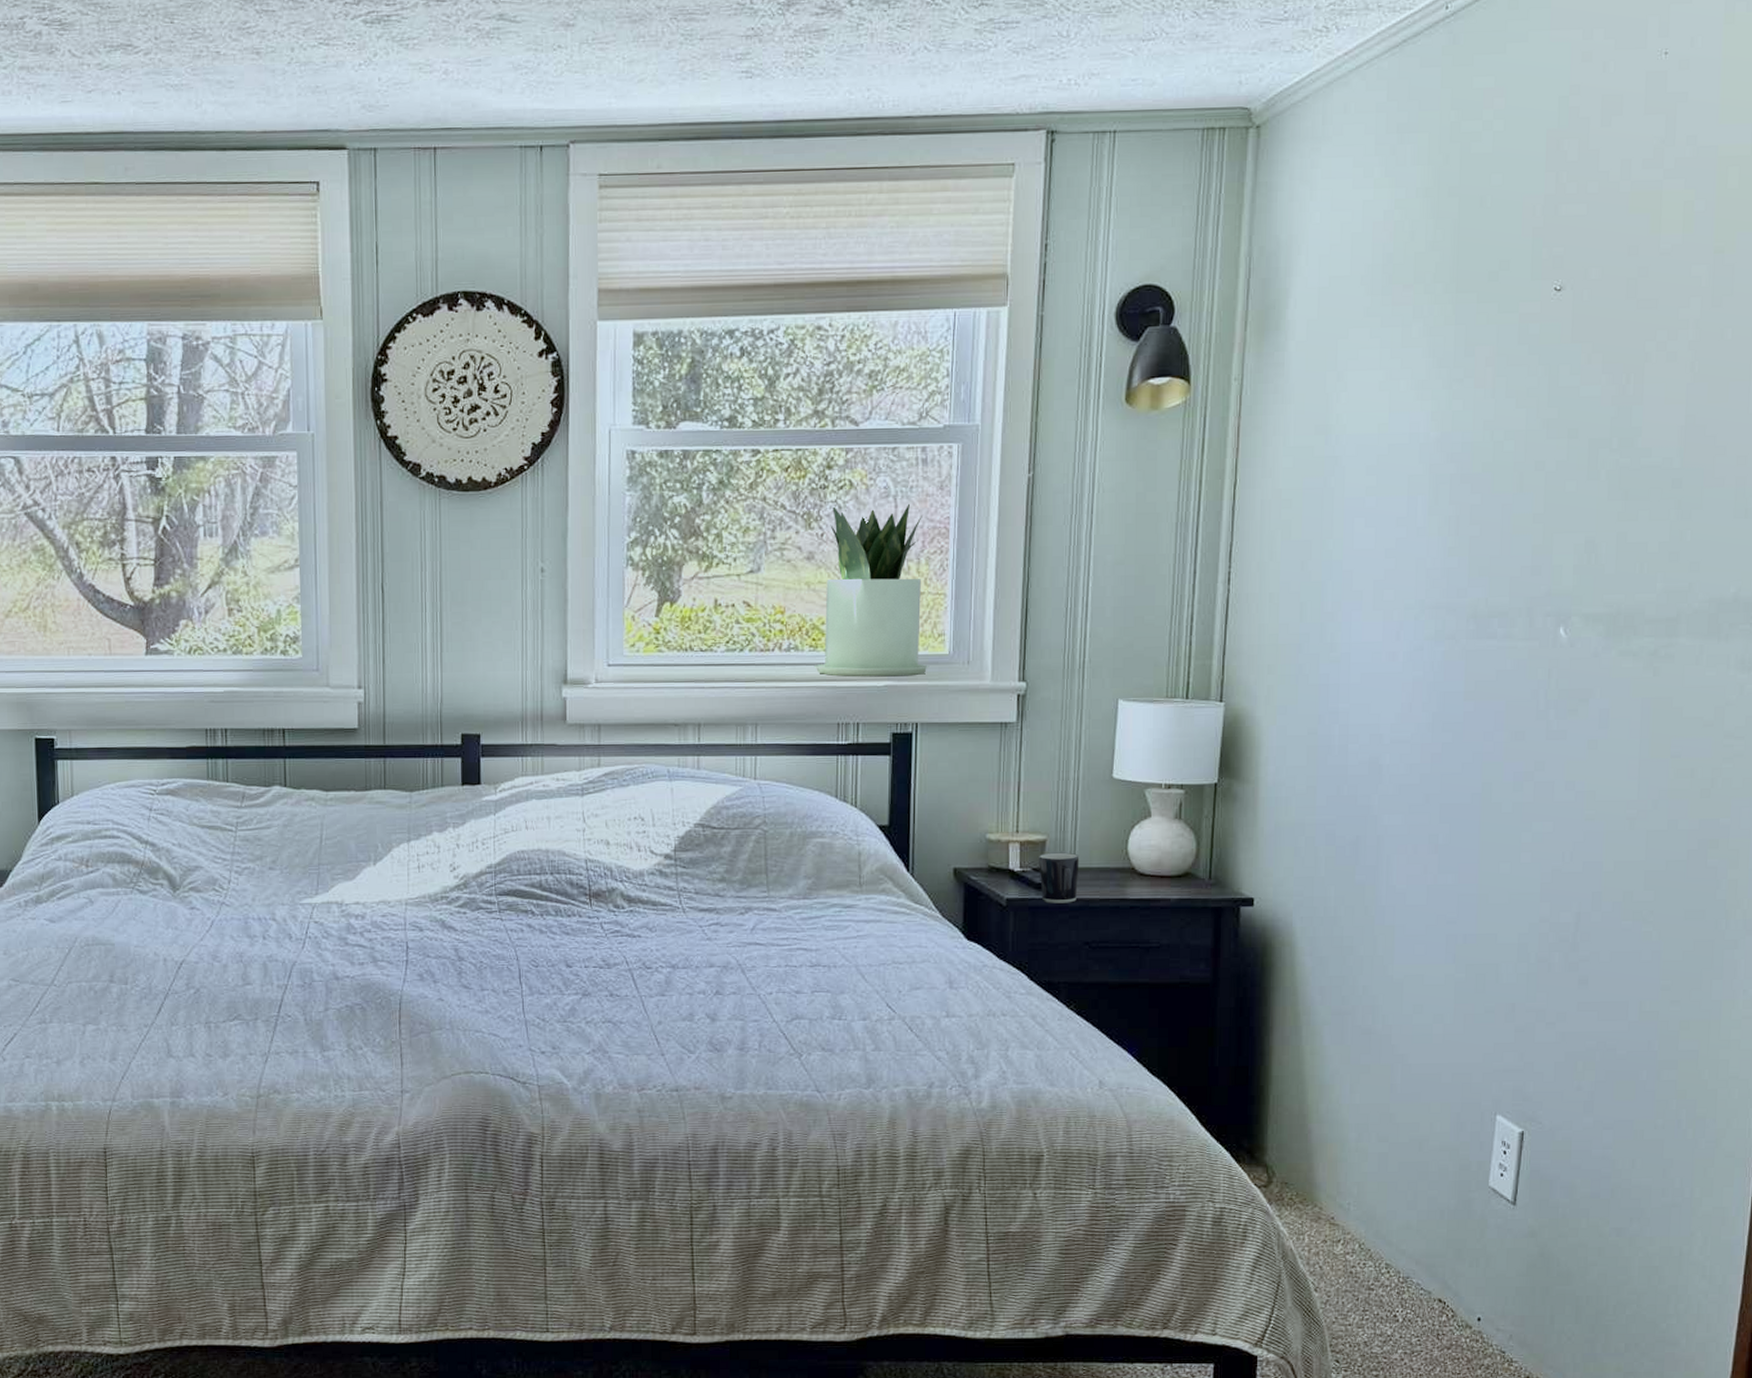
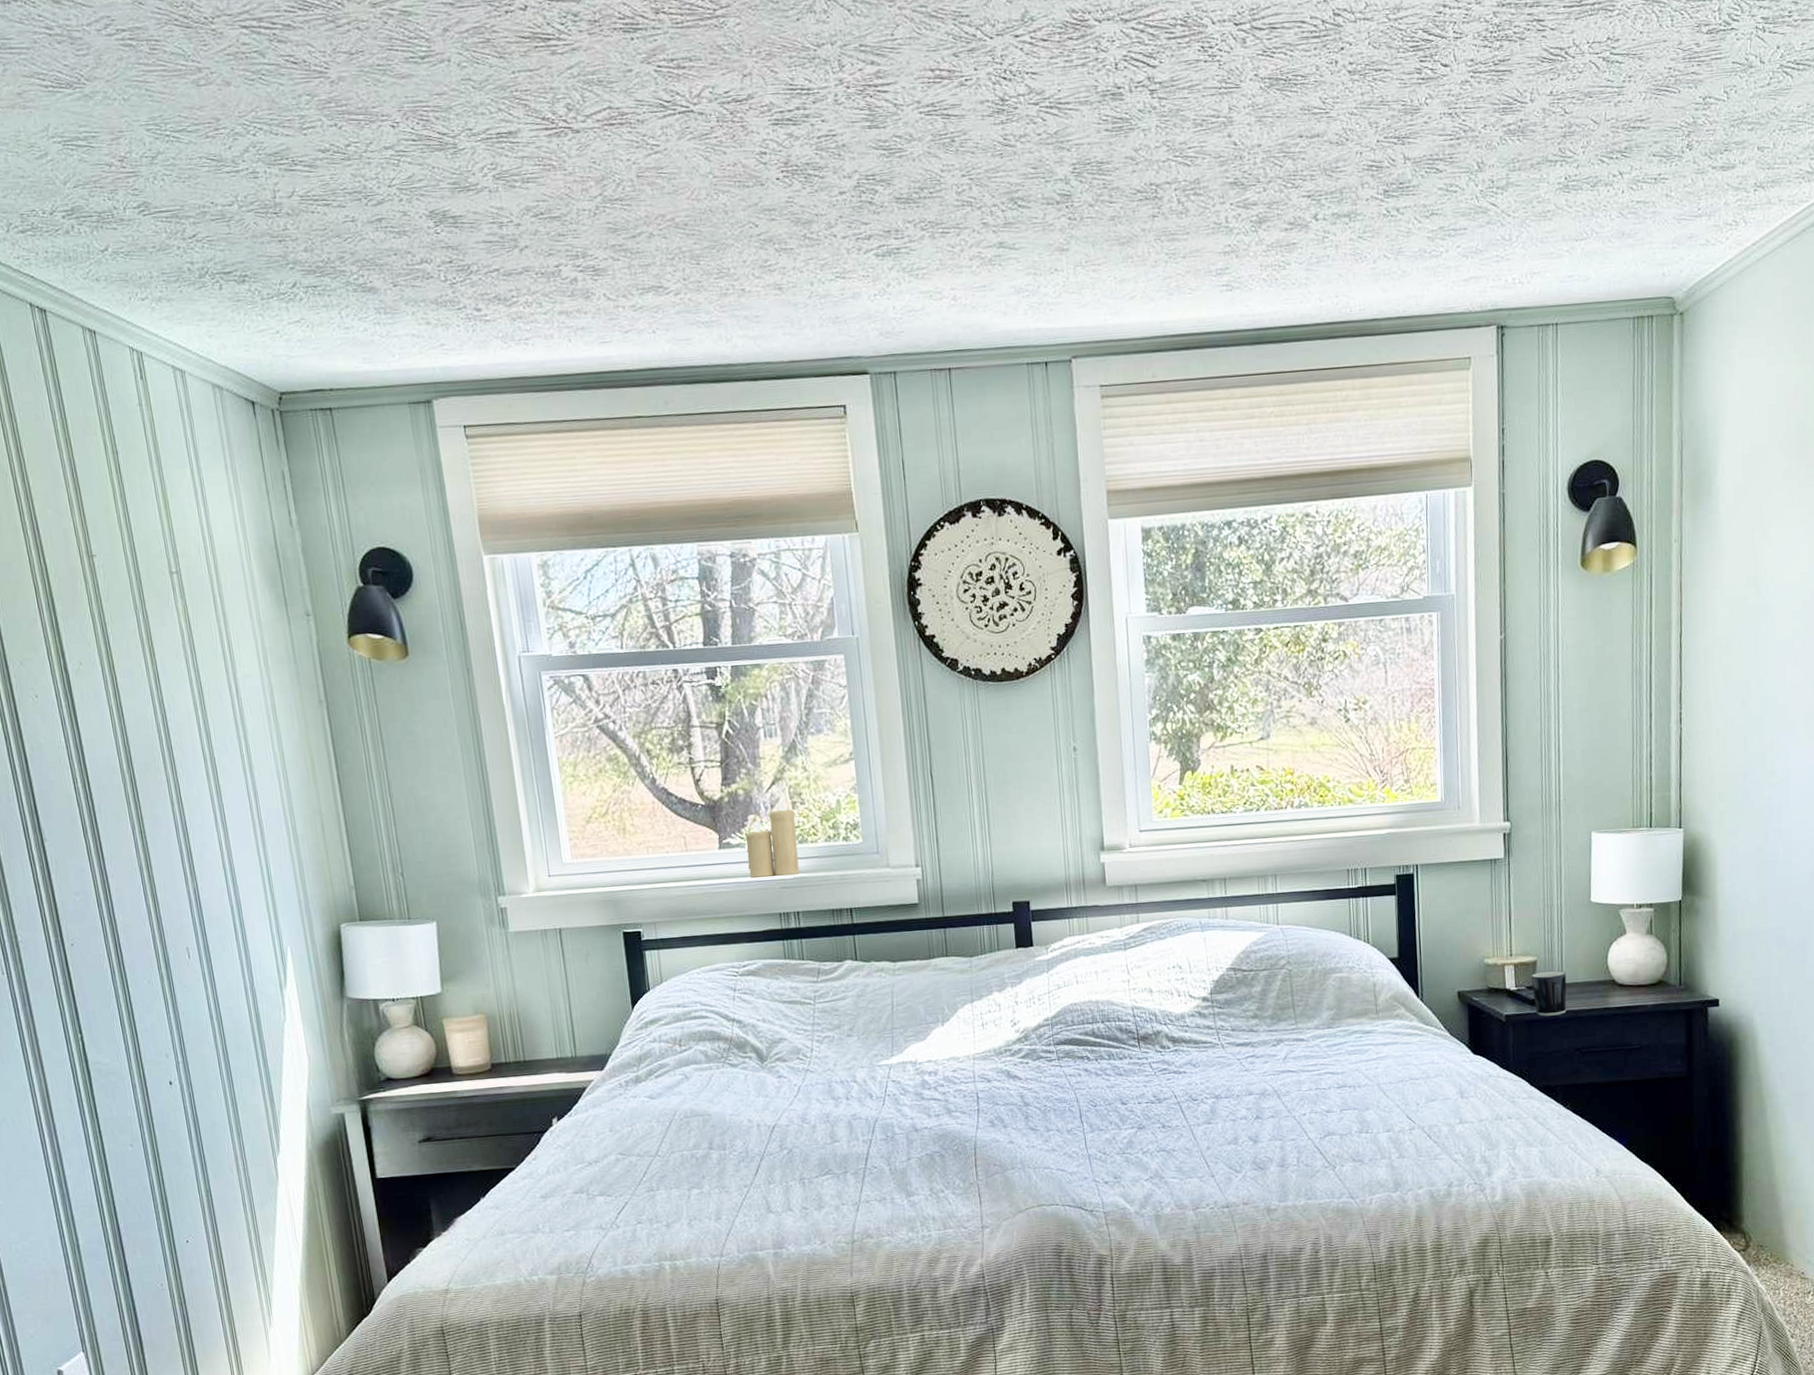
candle: none [175,607,231,690] -> present [745,801,800,878]
planter: present [813,503,929,678] -> none [1323,668,1425,828]

